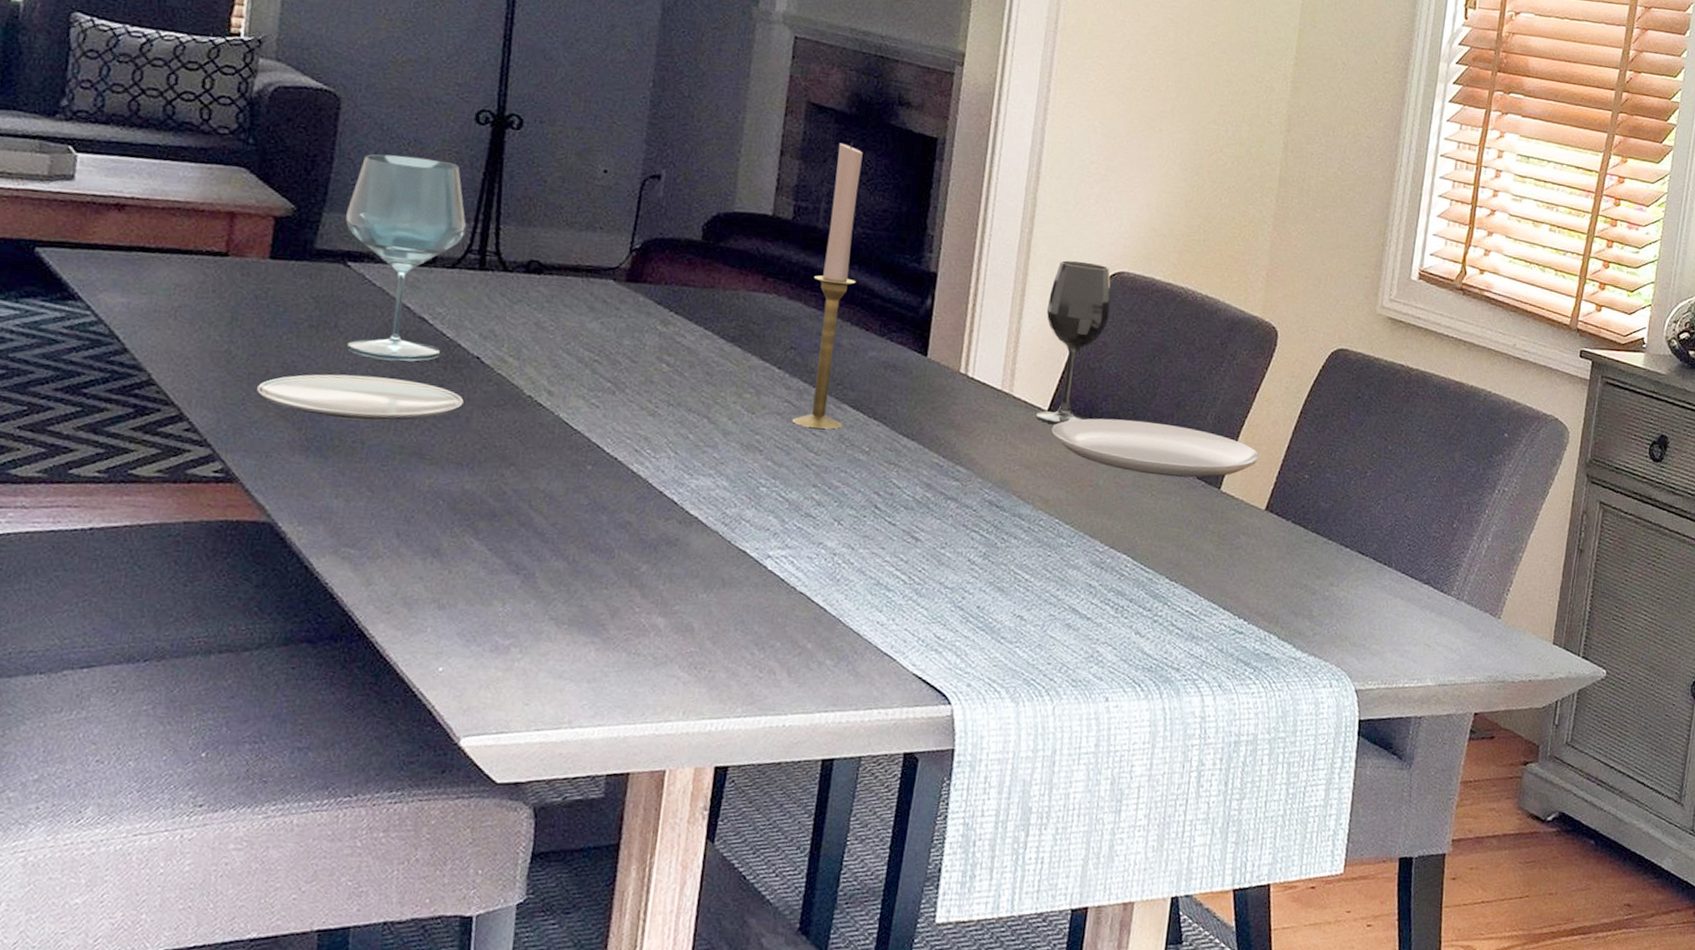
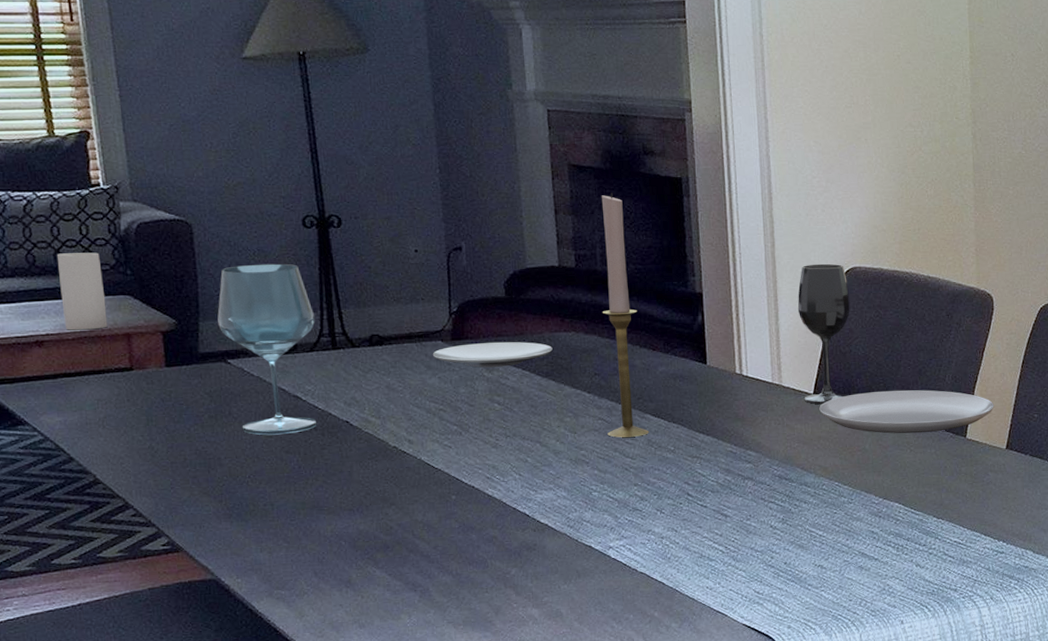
candle: none [156,105,220,202] -> present [57,252,108,330]
plate: present [256,374,464,421] -> none [179,449,344,488]
plate: none [599,288,746,323] -> present [432,341,553,368]

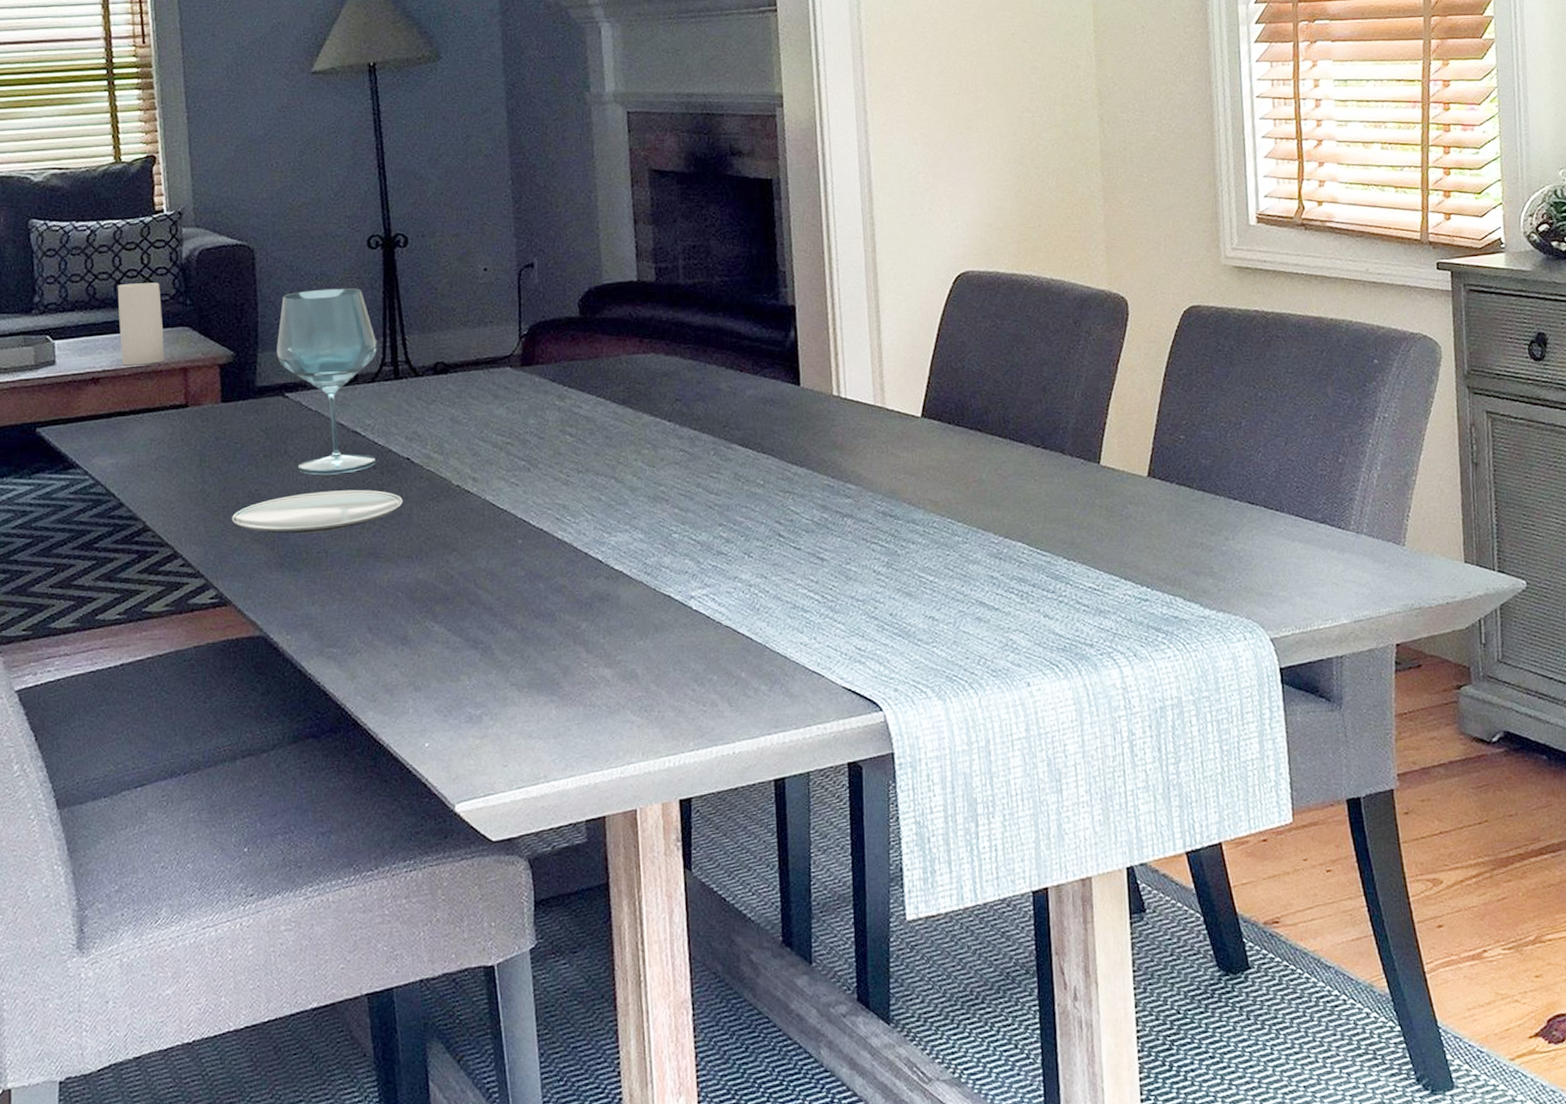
plate: none [179,449,344,488] -> present [231,489,403,534]
plate: present [432,341,553,368] -> none [500,366,630,396]
candlestick: present [601,193,649,438] -> none [684,198,736,471]
wine glass: present [797,263,851,405] -> none [902,268,963,429]
plate: present [819,390,994,434] -> none [928,409,1132,461]

